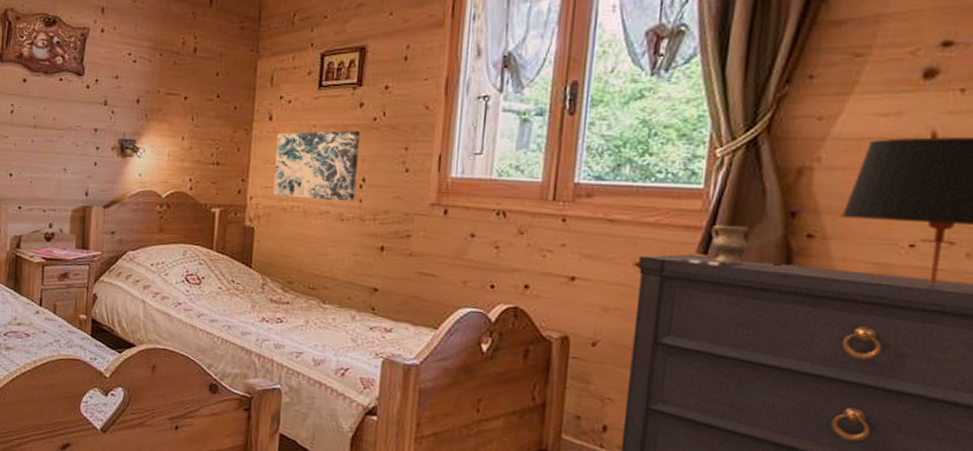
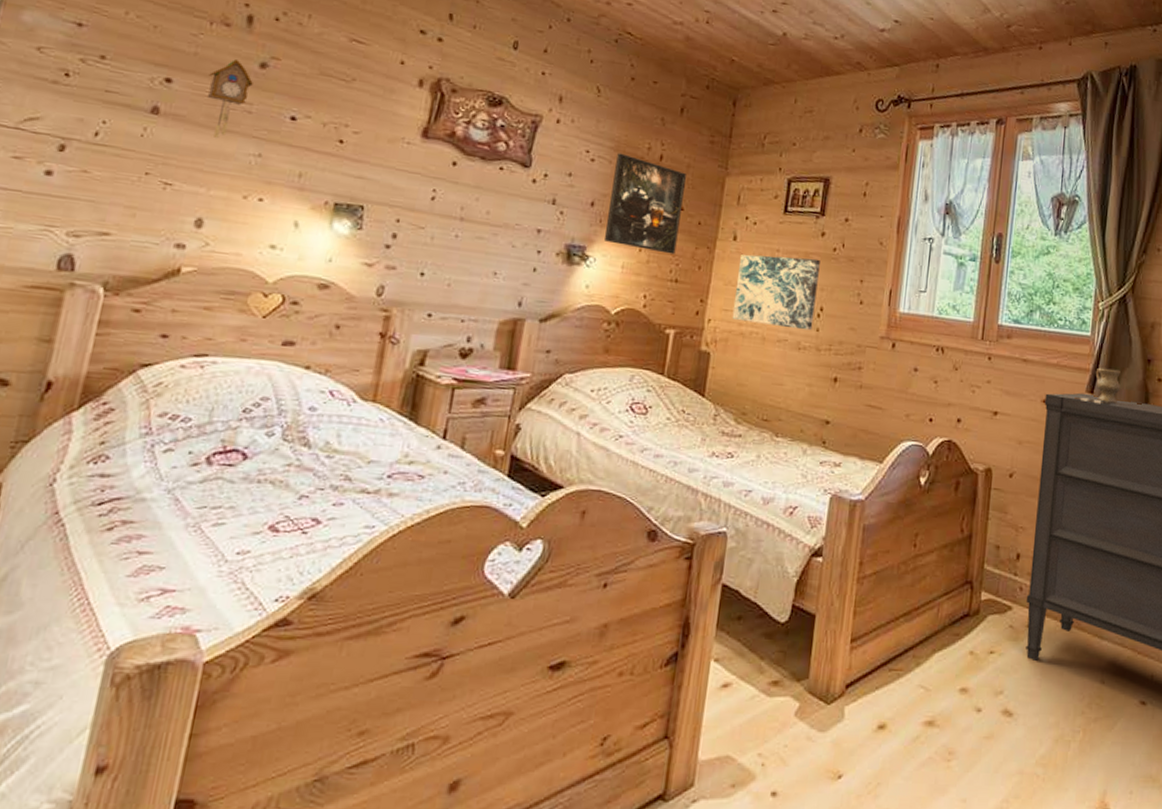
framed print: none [150,51,220,140] -> present [603,153,686,255]

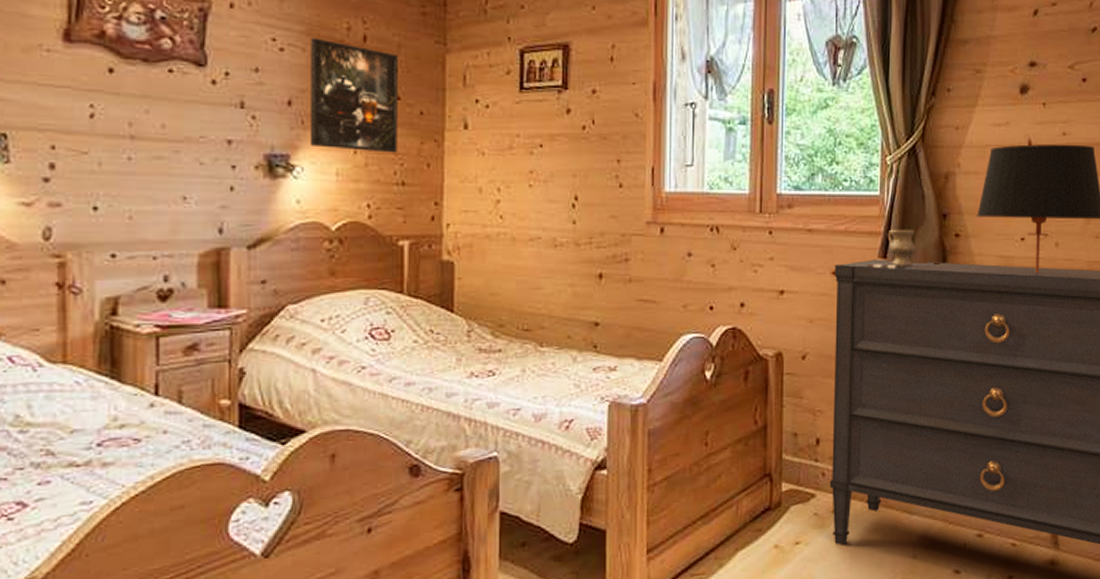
wall art: present [732,254,820,331] -> none [474,140,568,224]

